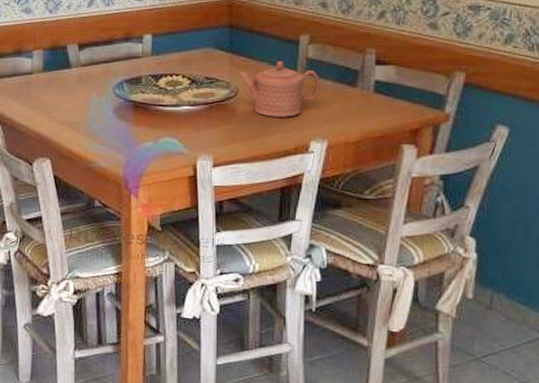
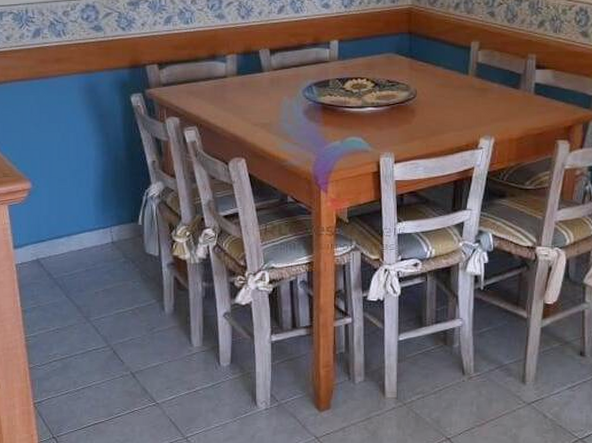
teapot: present [239,60,319,117] -> none [417,65,487,117]

